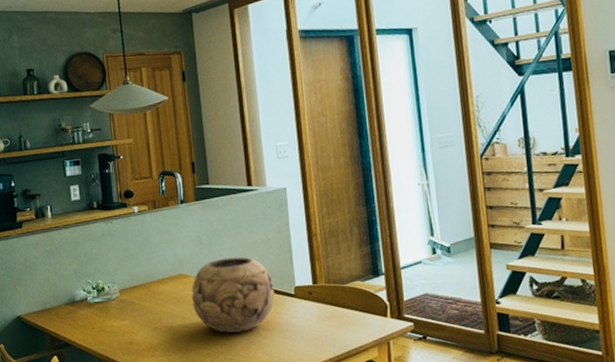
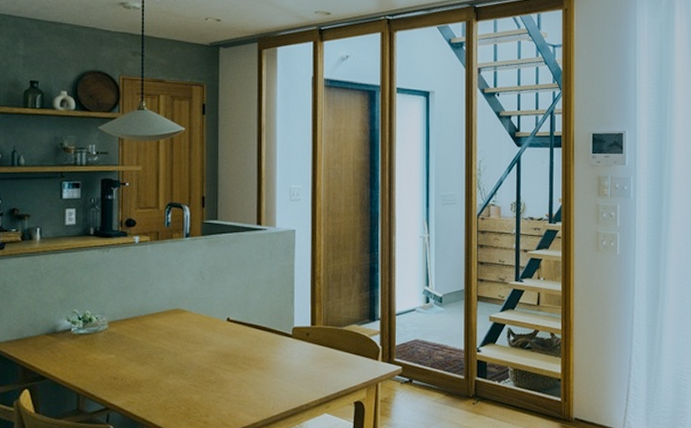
decorative bowl: present [191,256,275,333] -> none [187,295,273,371]

